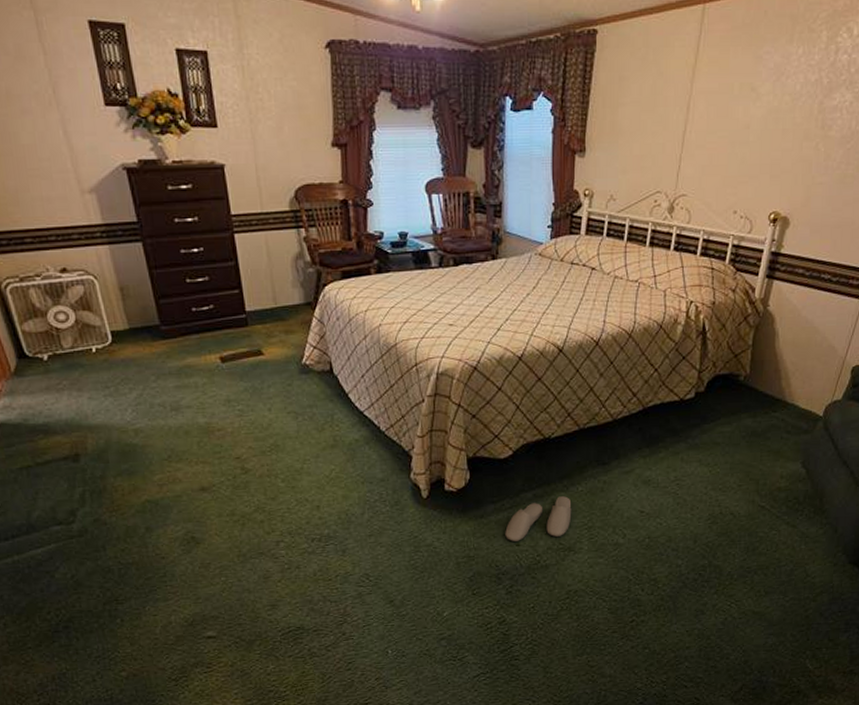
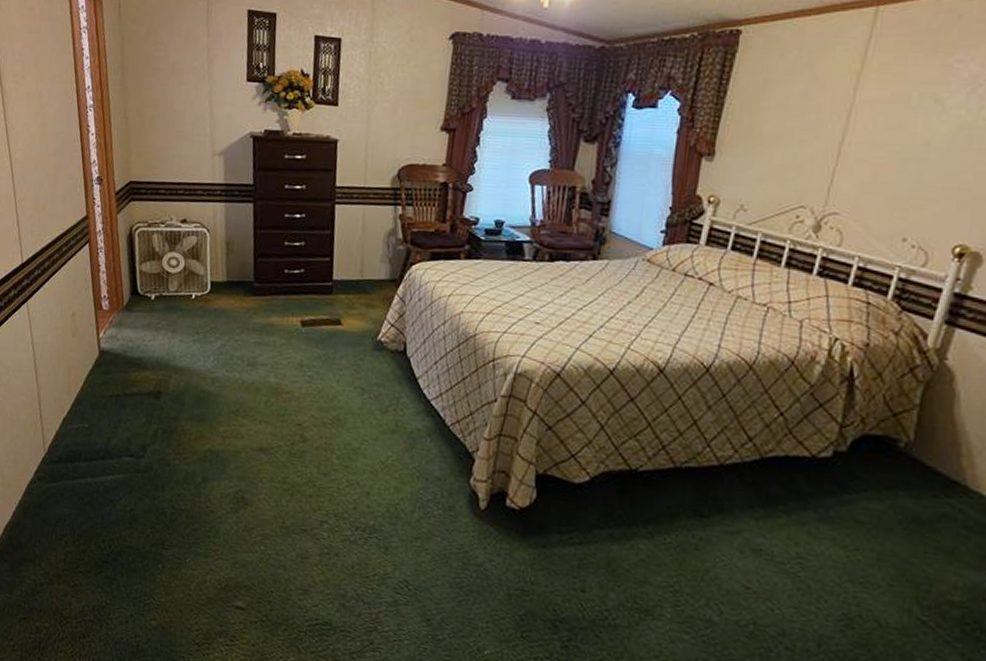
slippers: present [505,496,572,542] -> none [569,543,656,594]

